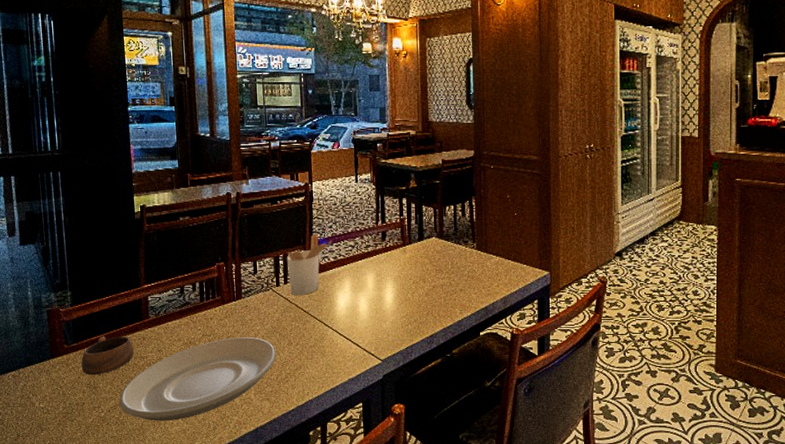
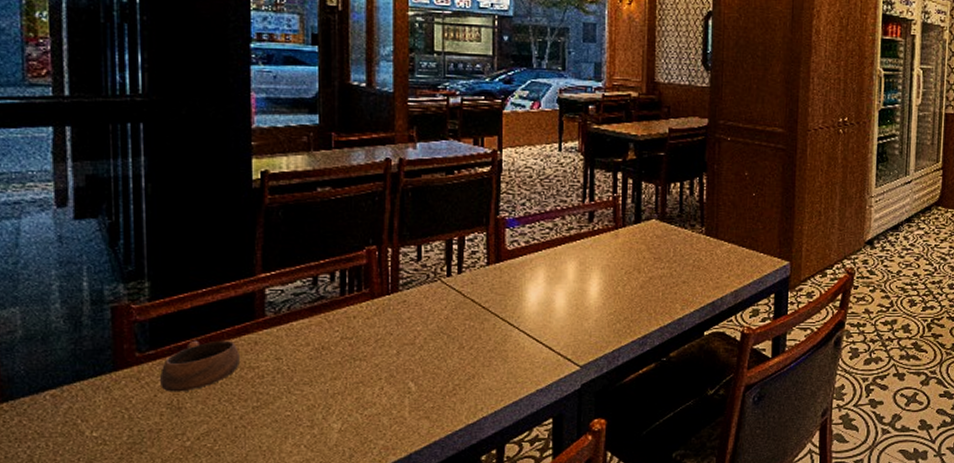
plate: present [118,337,276,421] -> none [213,340,442,450]
utensil holder: present [286,233,332,295] -> none [462,212,525,287]

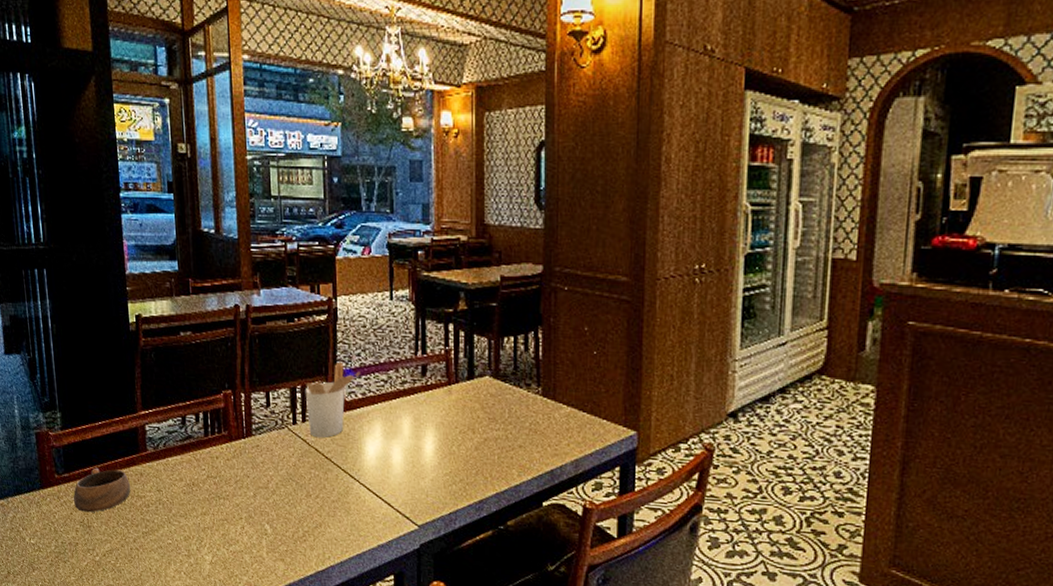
utensil holder: none [462,212,525,287] -> present [305,362,361,437]

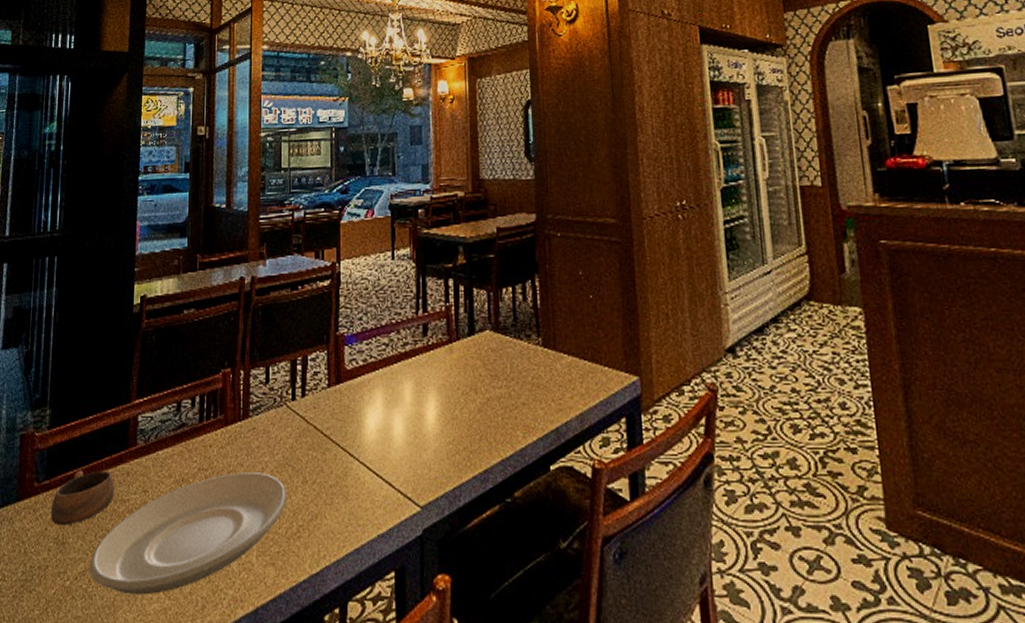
plate: none [114,482,292,574] -> present [89,472,287,595]
utensil holder: present [305,362,361,437] -> none [305,328,362,412]

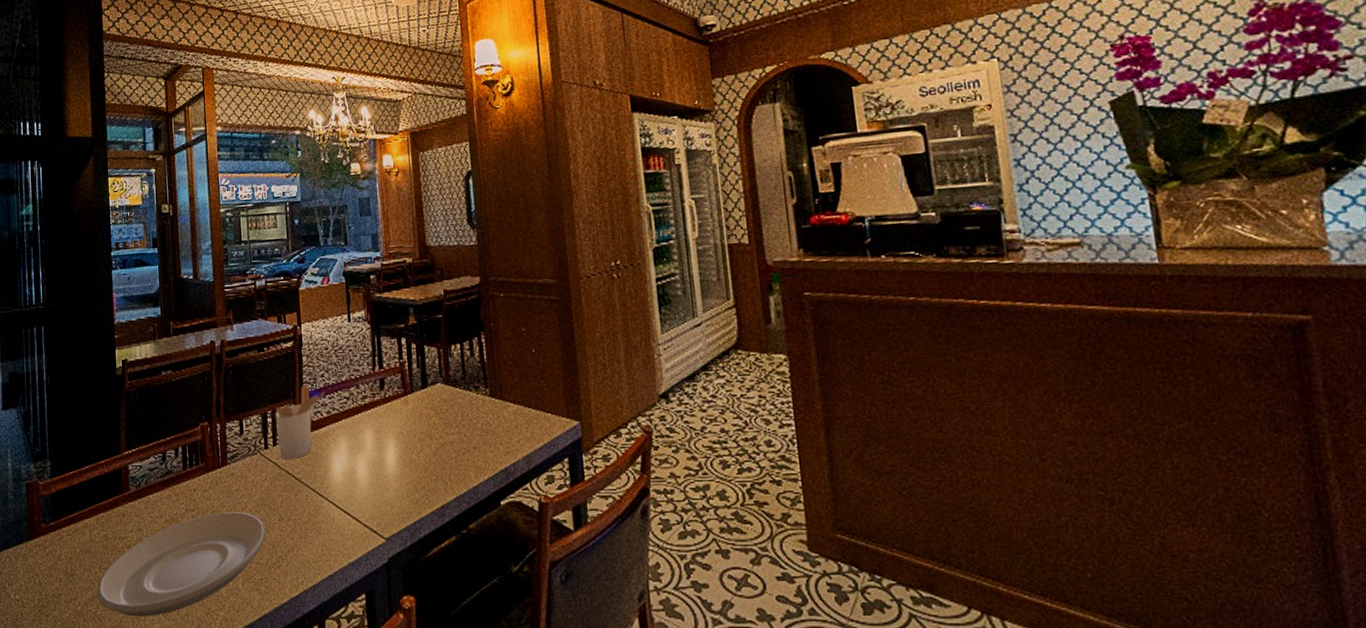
cup: present [51,470,115,526] -> none [59,512,114,560]
utensil holder: none [305,328,362,412] -> present [275,384,325,459]

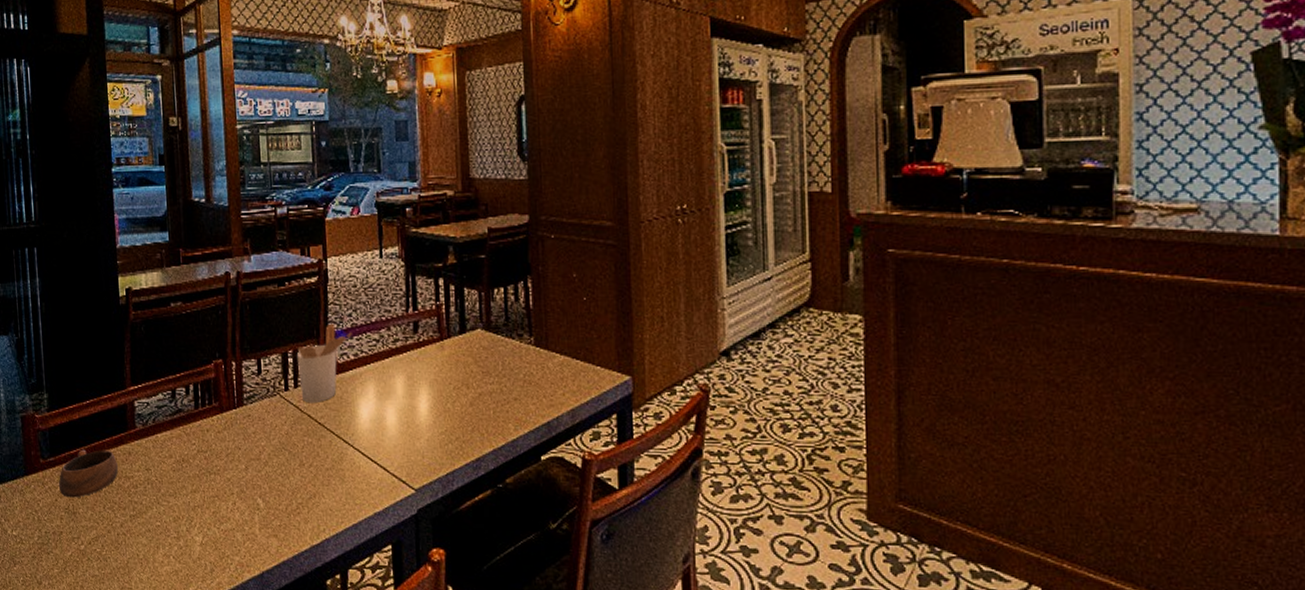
cup: none [59,512,114,560] -> present [59,449,119,498]
plate: present [96,512,266,617] -> none [100,455,285,559]

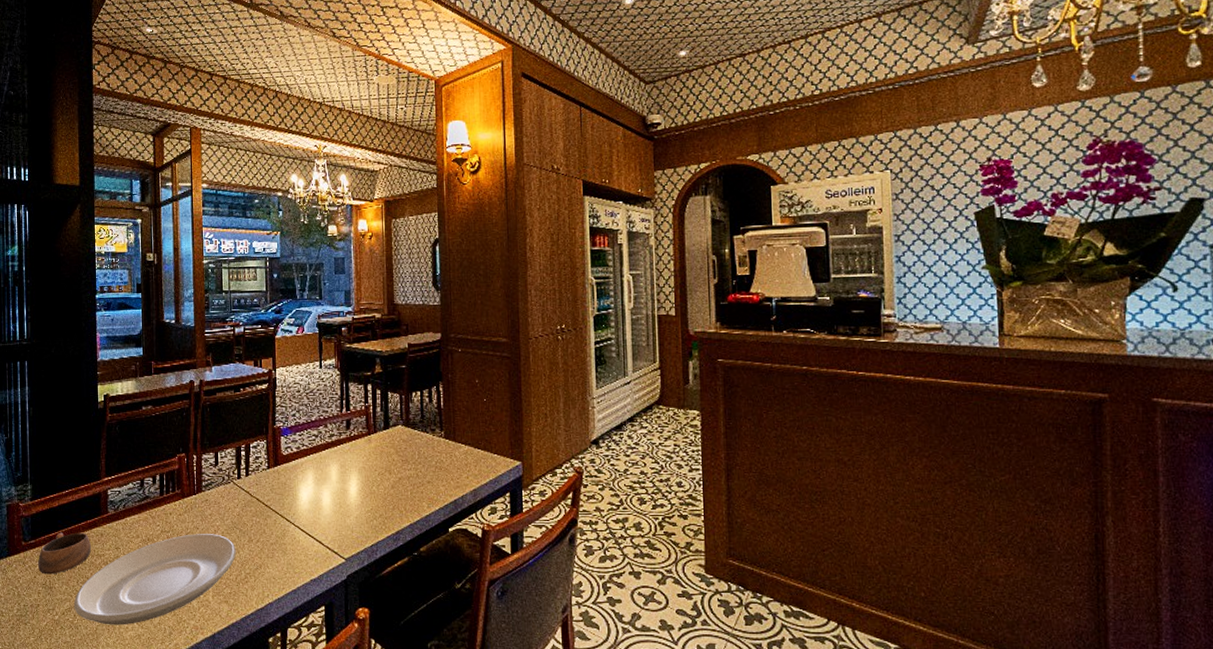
plate: none [100,455,285,559] -> present [73,534,236,626]
utensil holder: present [296,323,352,402] -> none [248,422,296,488]

